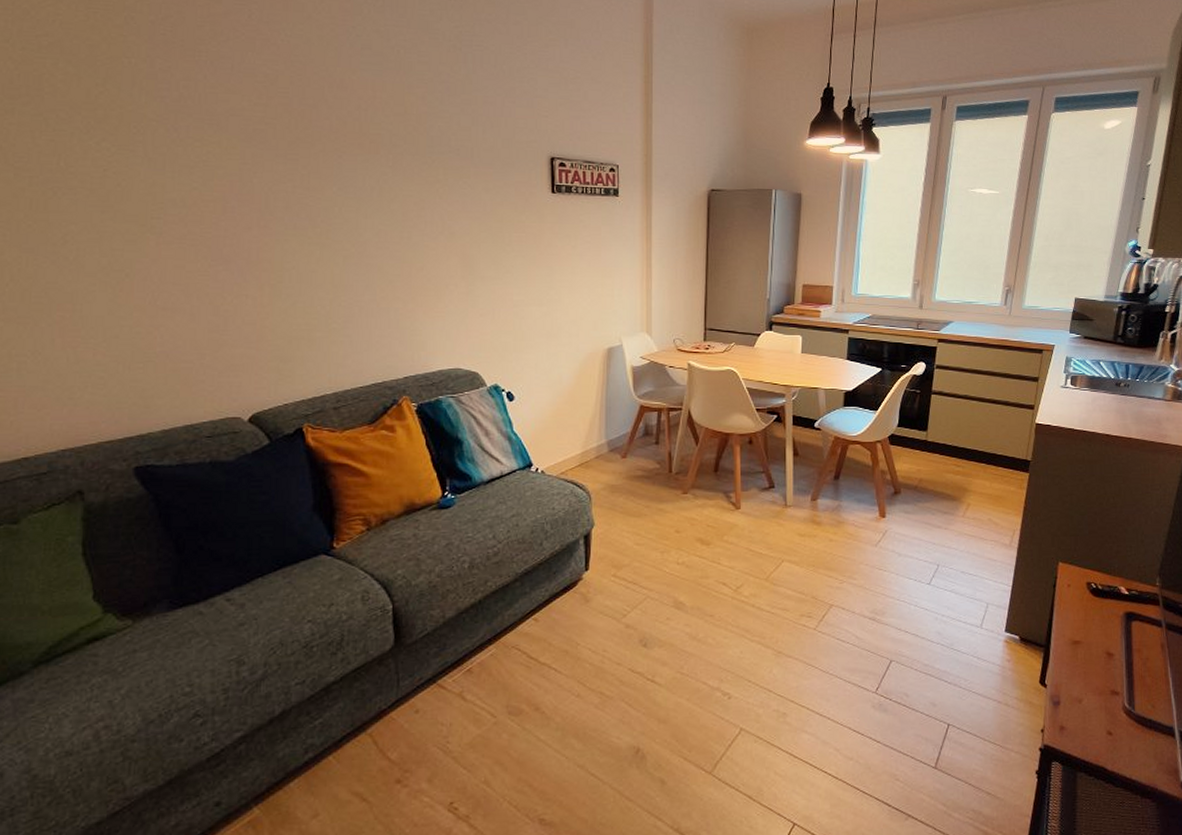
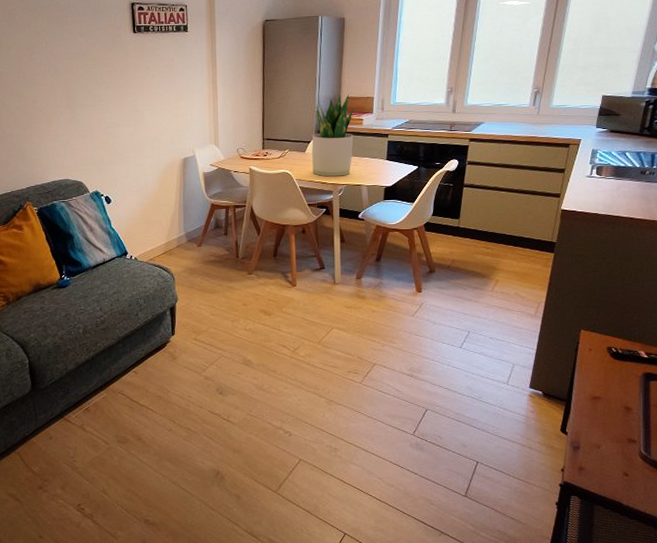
planter: none [762,281,812,377] -> present [312,94,355,177]

